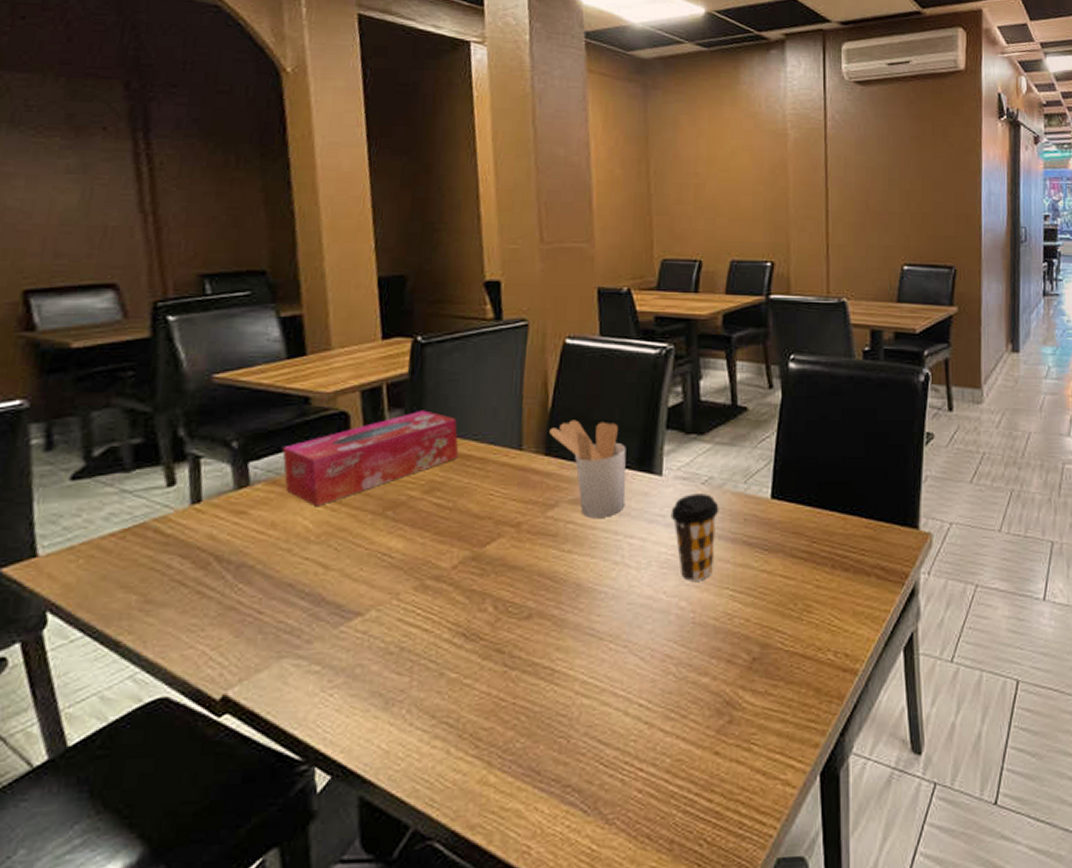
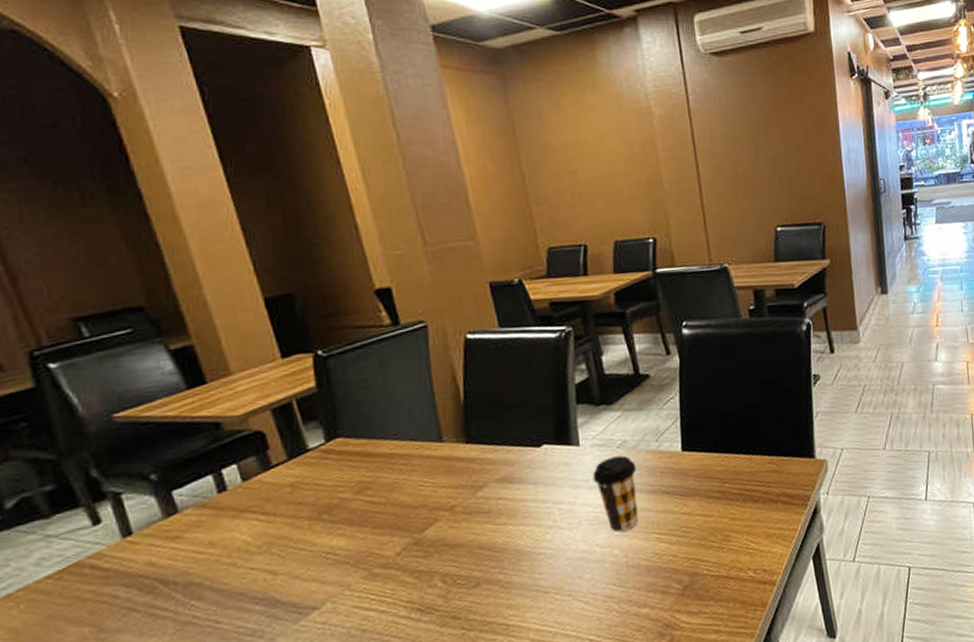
tissue box: present [282,410,459,507] -> none [204,418,382,522]
utensil holder: present [549,420,626,517] -> none [466,405,550,492]

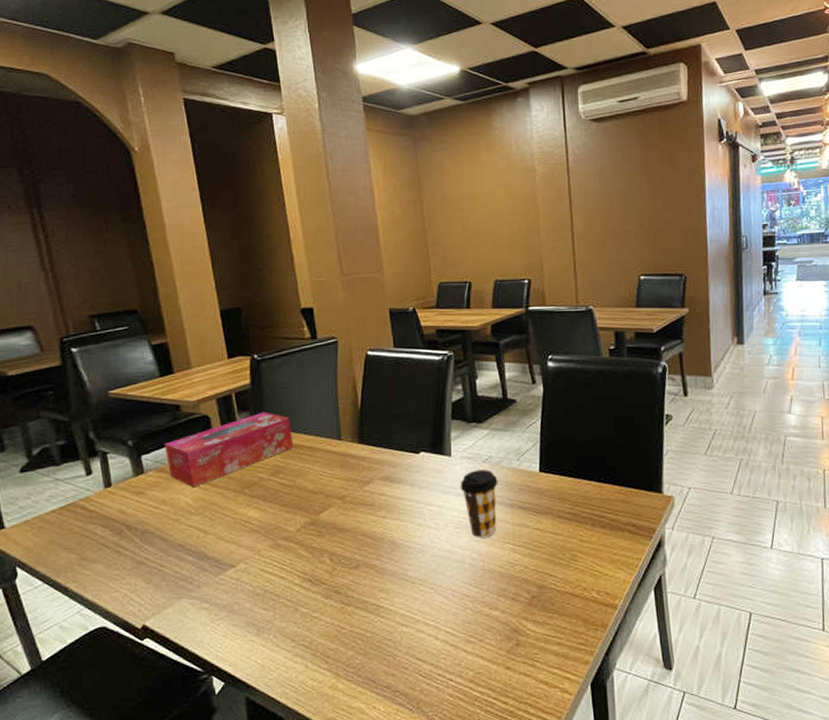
tissue box: none [204,418,382,522] -> present [164,412,294,488]

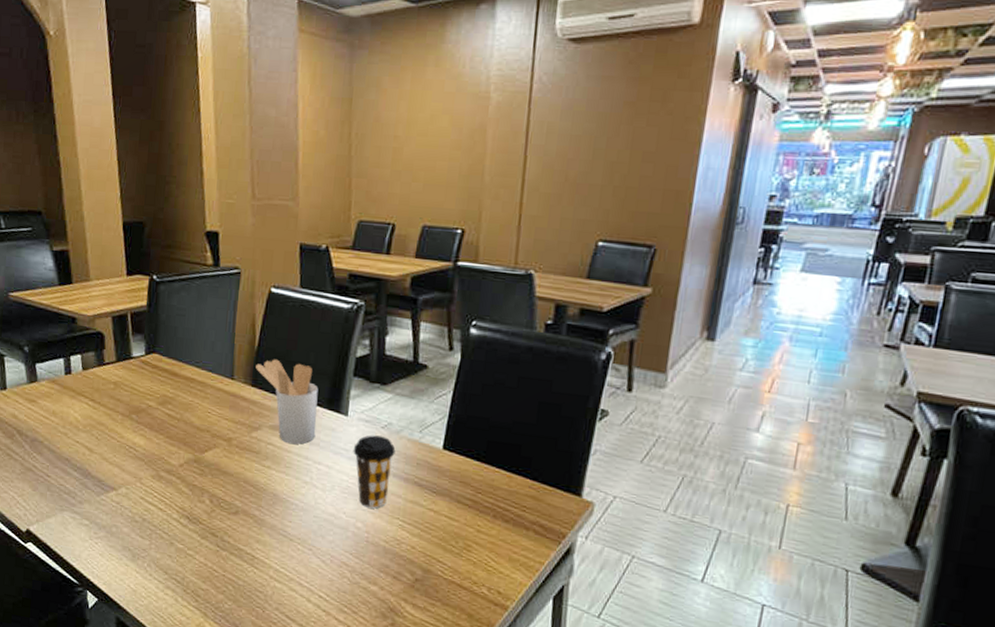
tissue box: present [164,412,294,488] -> none [58,337,185,404]
utensil holder: none [361,415,424,490] -> present [256,359,319,444]

